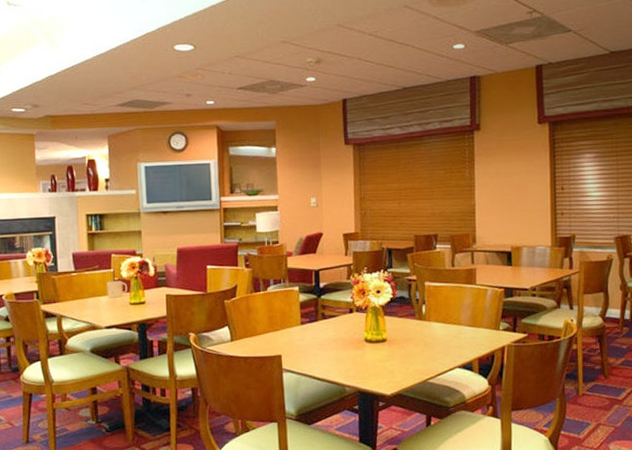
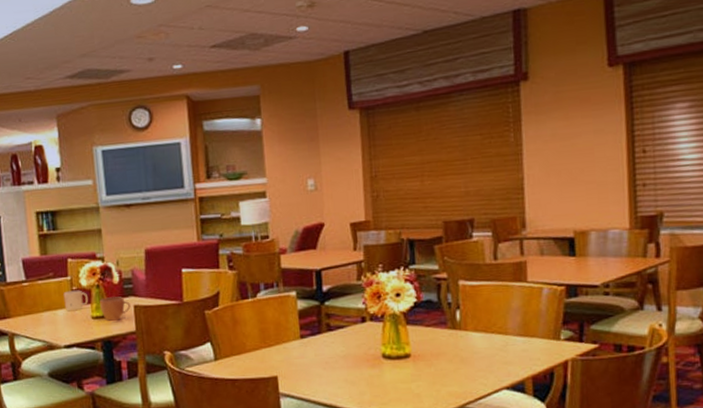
cup: none [137,287,163,307] -> present [100,296,131,321]

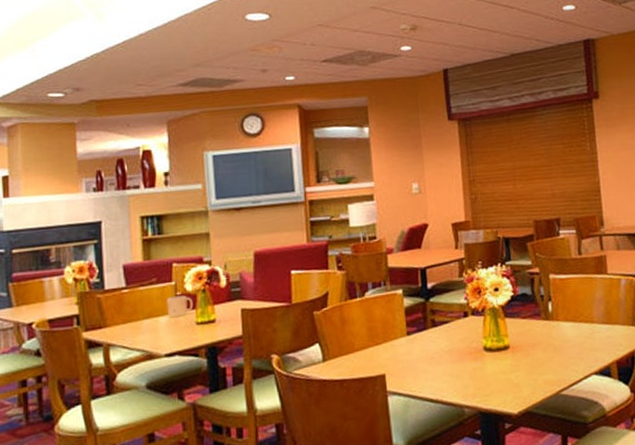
cup: present [100,296,131,321] -> none [205,300,238,326]

